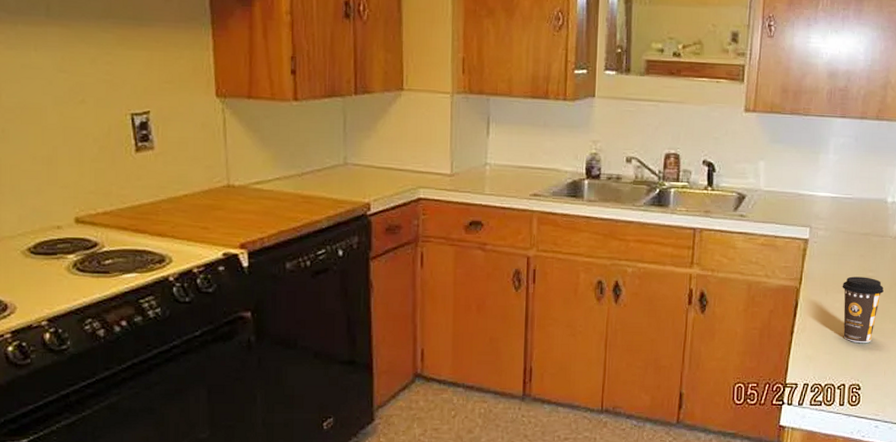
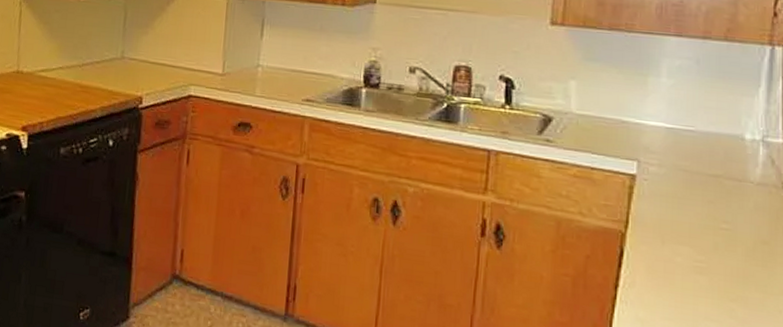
coffee cup: present [842,276,884,344] -> none [684,226,745,313]

